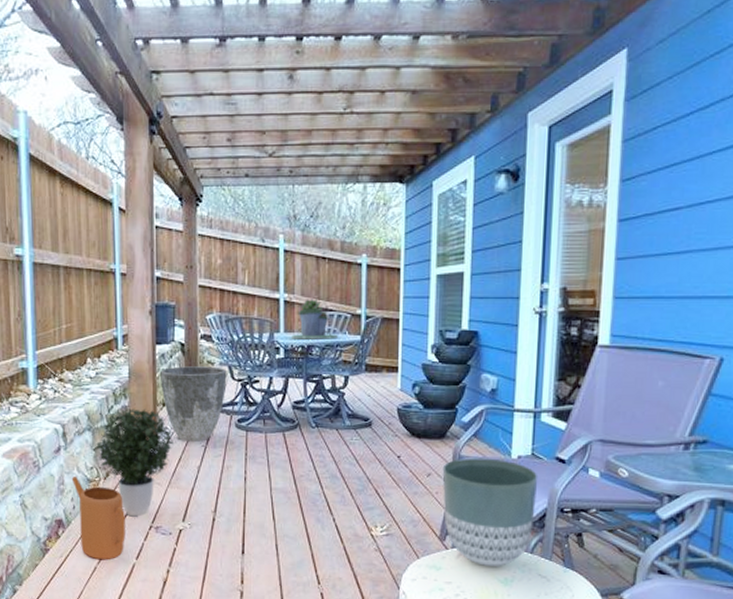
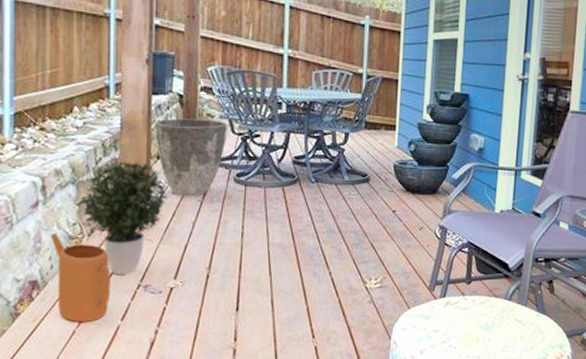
succulent planter: present [291,297,338,340] -> none [294,55,340,97]
planter: present [442,457,538,568] -> none [433,212,518,315]

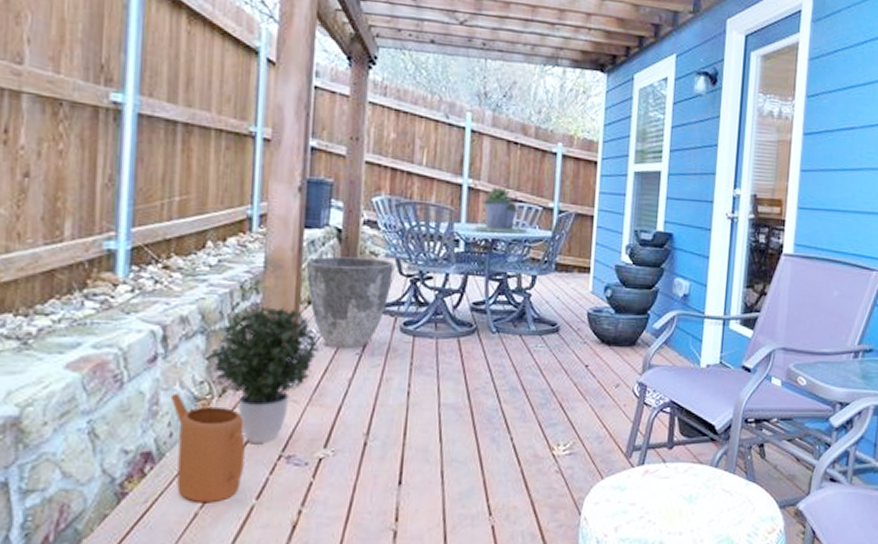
succulent planter: none [294,55,340,97] -> present [474,186,527,234]

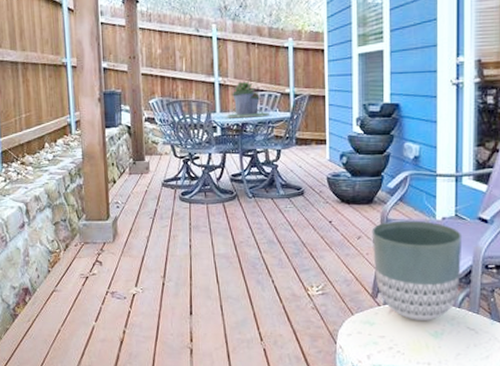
watering can: present [170,392,245,503] -> none [35,248,85,323]
potted plant: present [210,305,321,444] -> none [56,185,126,284]
planter pot: present [307,256,394,349] -> none [110,146,170,214]
planter: none [631,367,725,484] -> present [371,220,463,322]

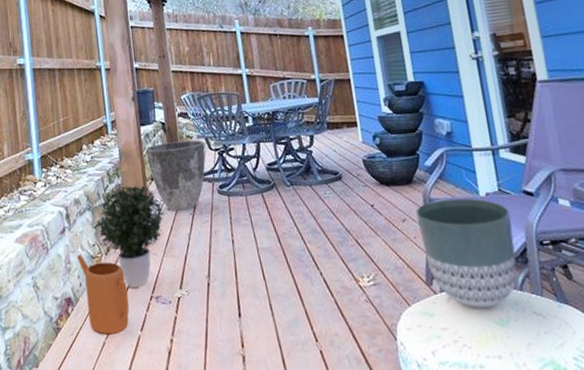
watering can: none [35,248,85,323] -> present [76,254,130,335]
potted plant: none [56,185,126,284] -> present [96,185,165,289]
planter pot: none [110,146,170,214] -> present [146,140,206,212]
succulent planter: present [227,79,269,118] -> none [257,69,298,108]

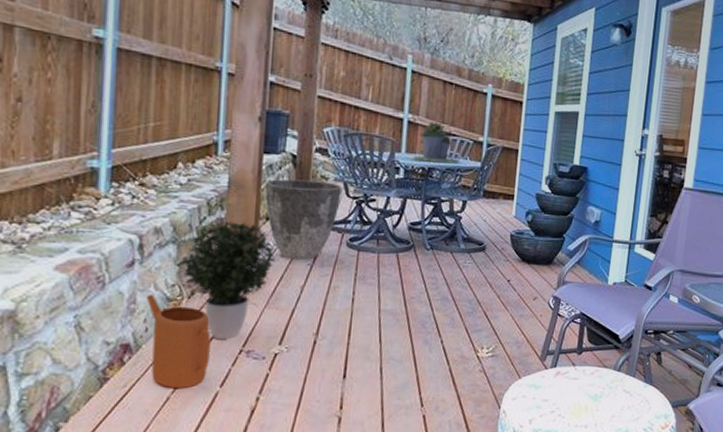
succulent planter: none [257,69,298,108] -> present [413,121,459,164]
planter: present [415,198,517,309] -> none [546,283,629,385]

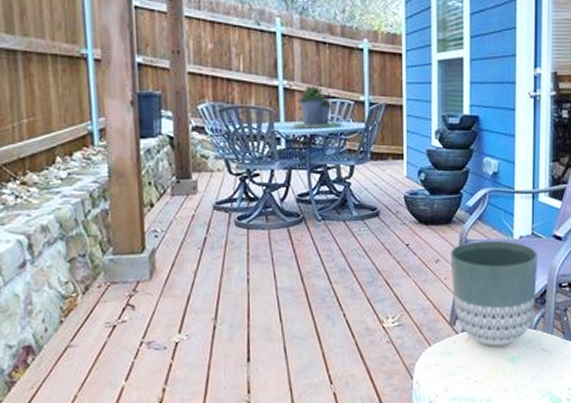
watering can: present [146,293,211,389] -> none [41,293,112,387]
potted plant: present [181,220,277,340] -> none [71,210,166,334]
planter pot: present [265,179,342,260] -> none [146,161,224,245]
planter: none [546,283,629,385] -> present [450,240,538,347]

